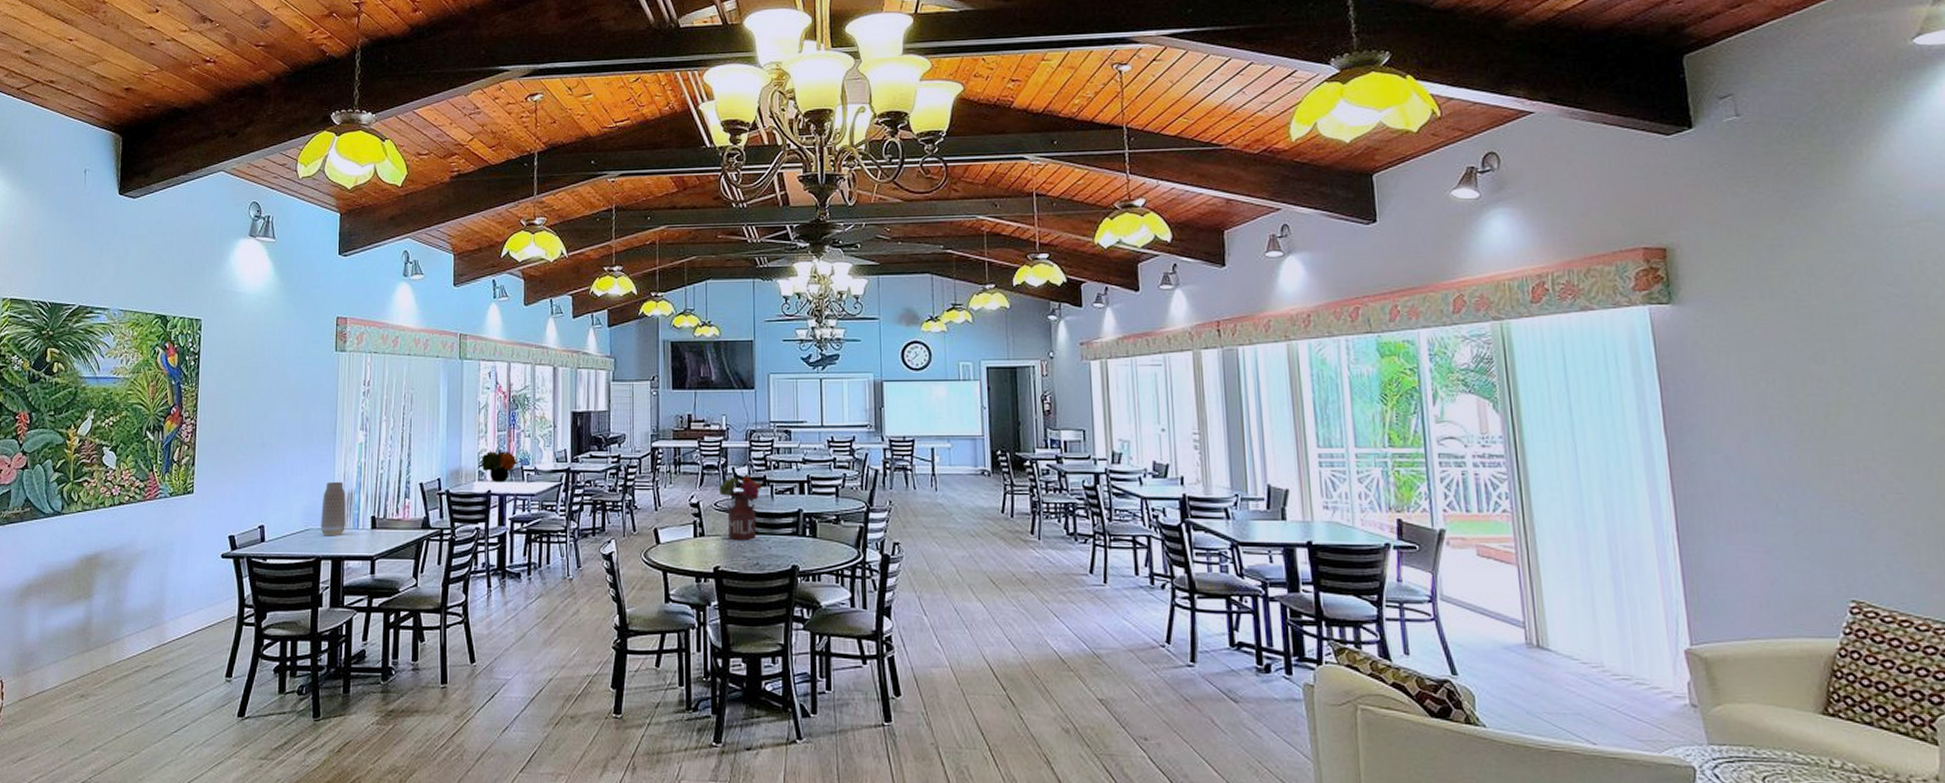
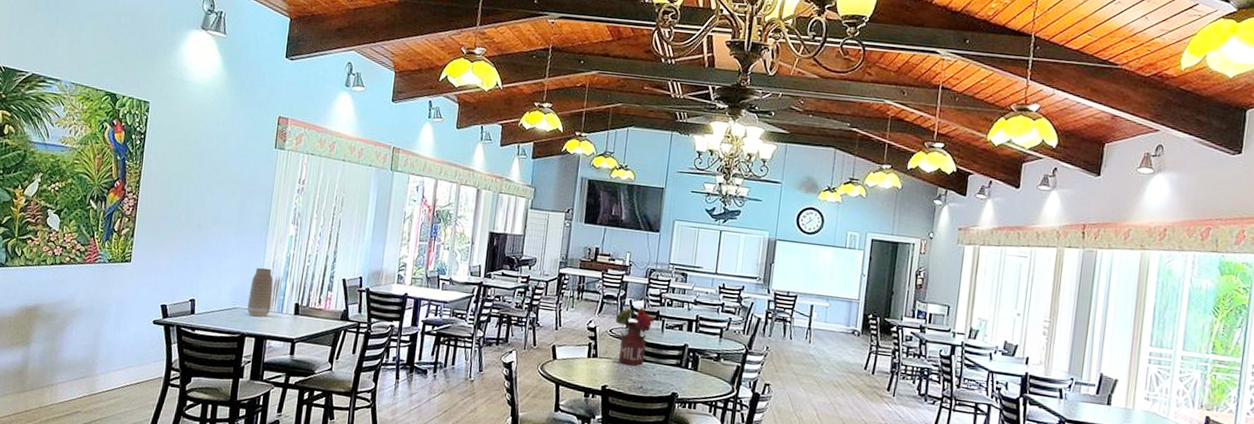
flower arrangement: present [481,448,517,483] -> none [401,257,435,288]

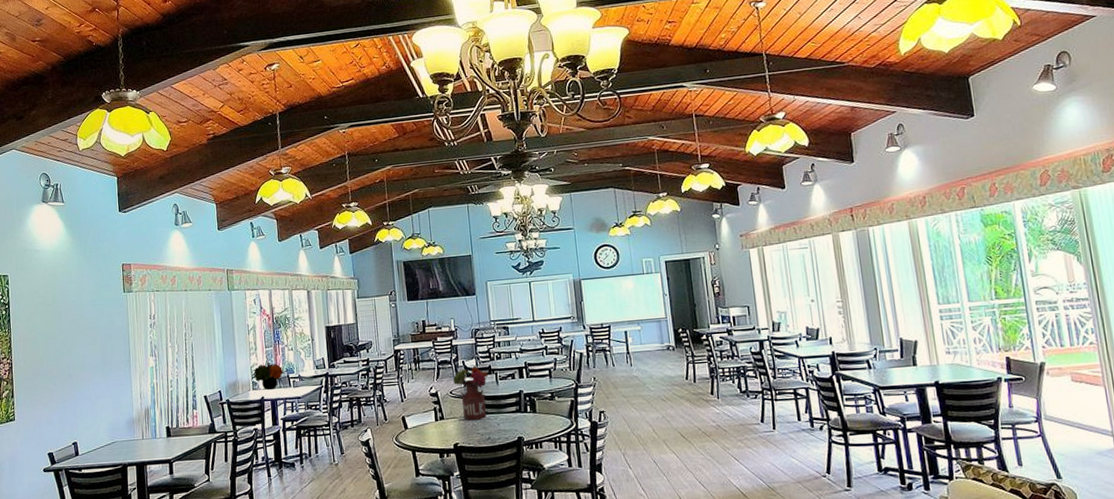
vase: present [247,267,274,317] -> none [124,400,145,447]
flower arrangement: none [401,257,435,288] -> present [253,362,284,391]

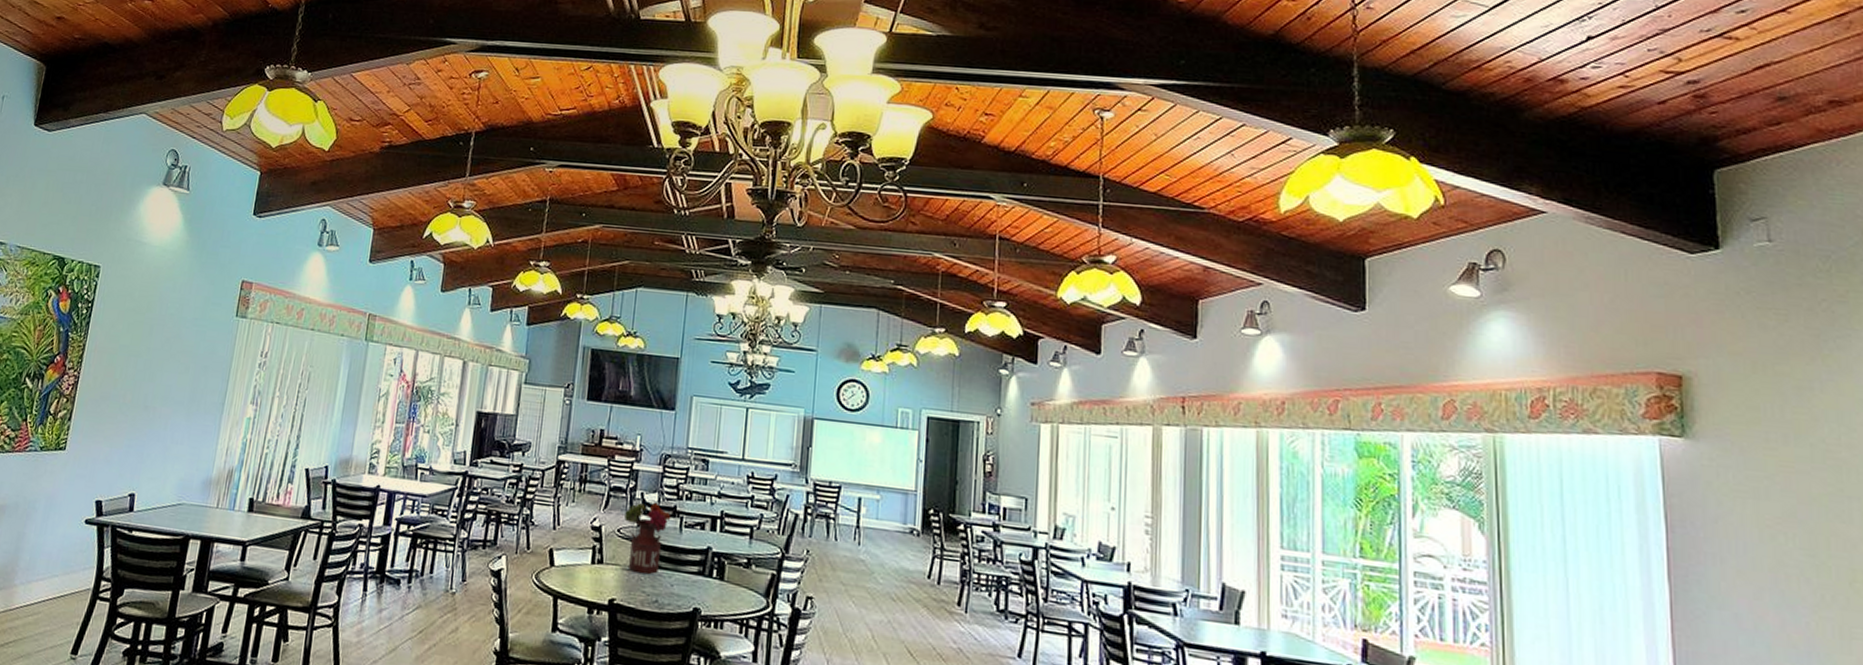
flower arrangement: present [253,362,284,391] -> none [373,441,412,479]

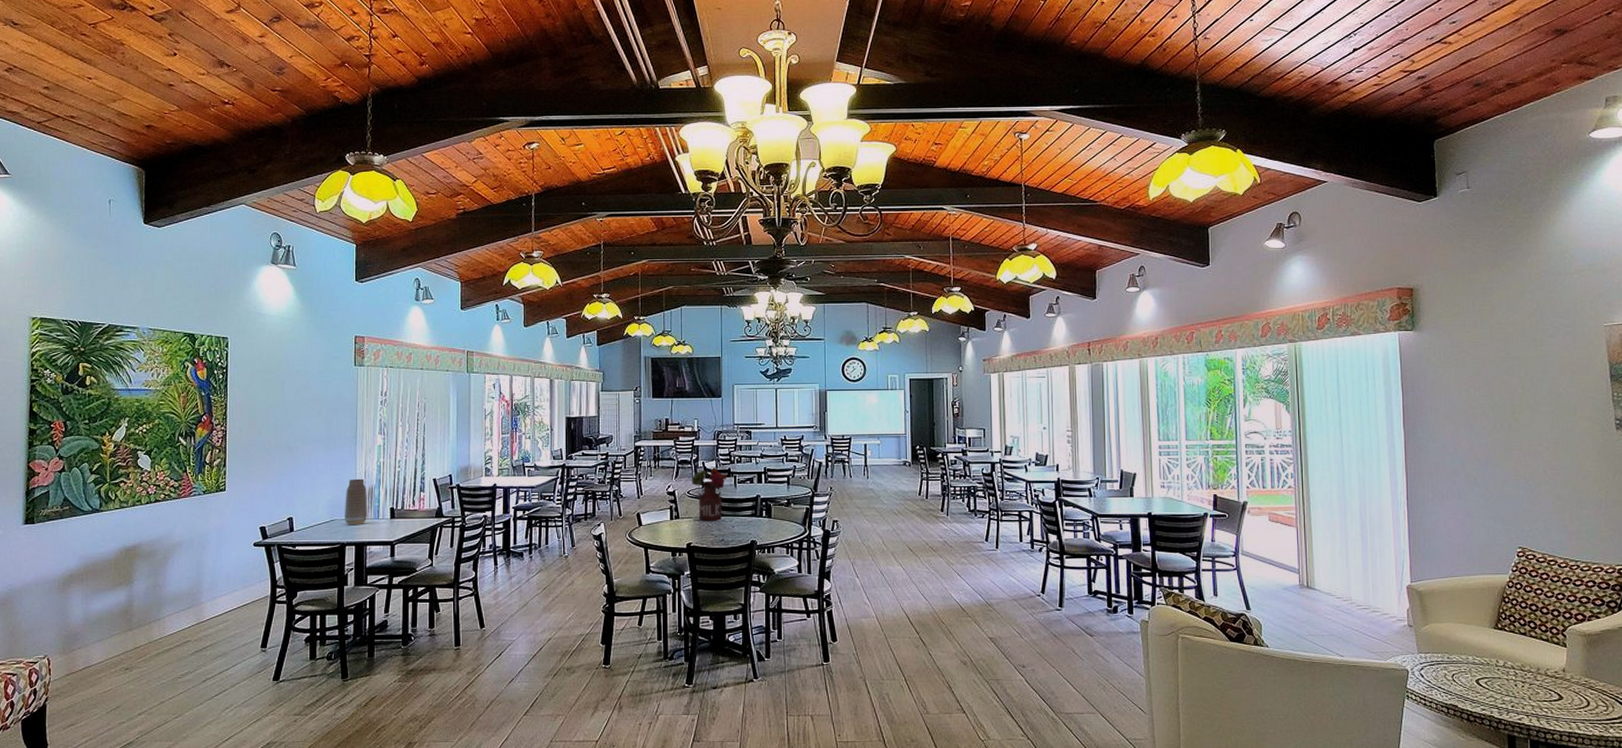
vase: none [194,455,226,515] -> present [345,478,367,526]

